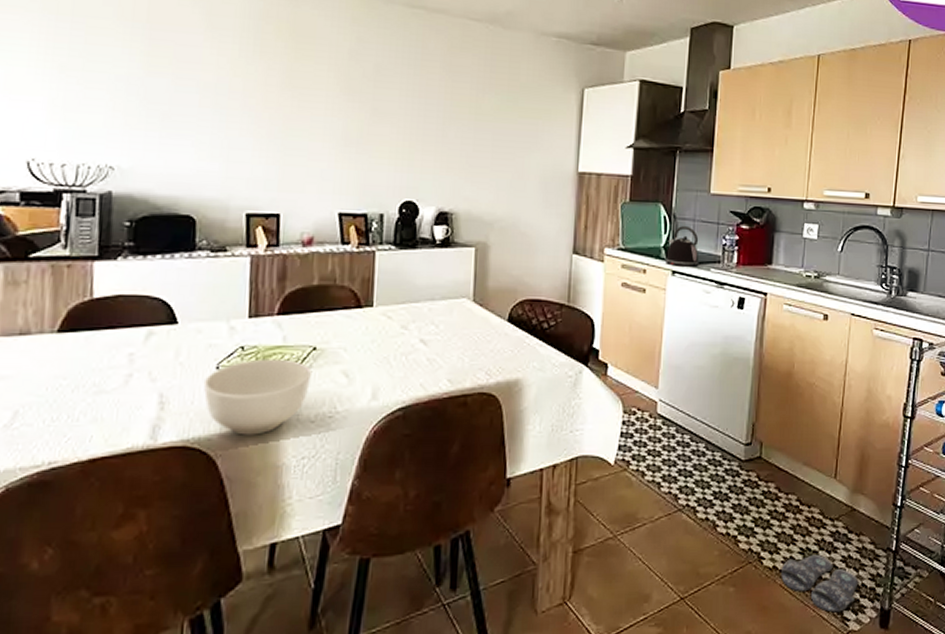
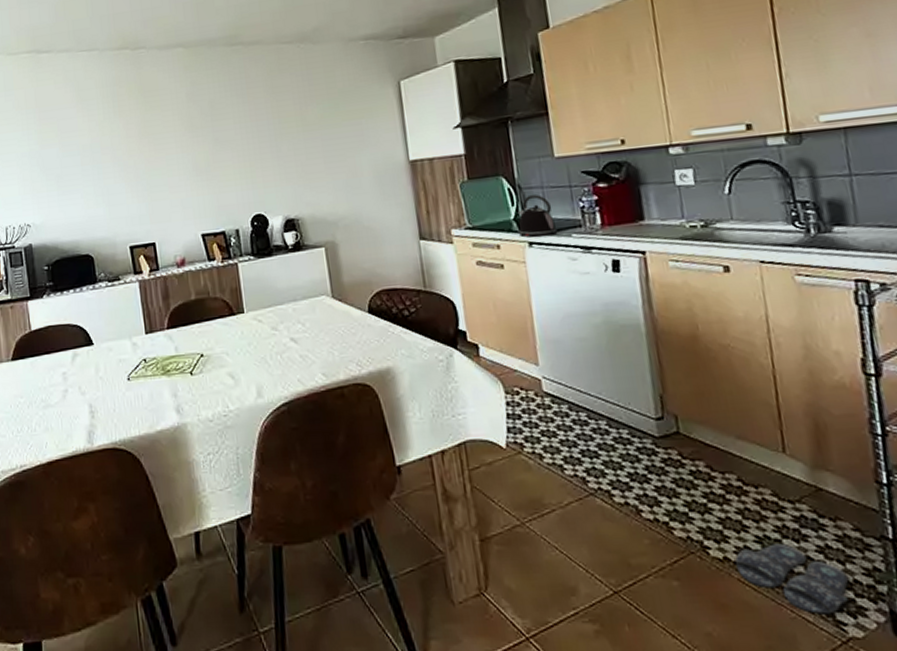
bowl: present [203,359,311,435] -> none [120,366,203,436]

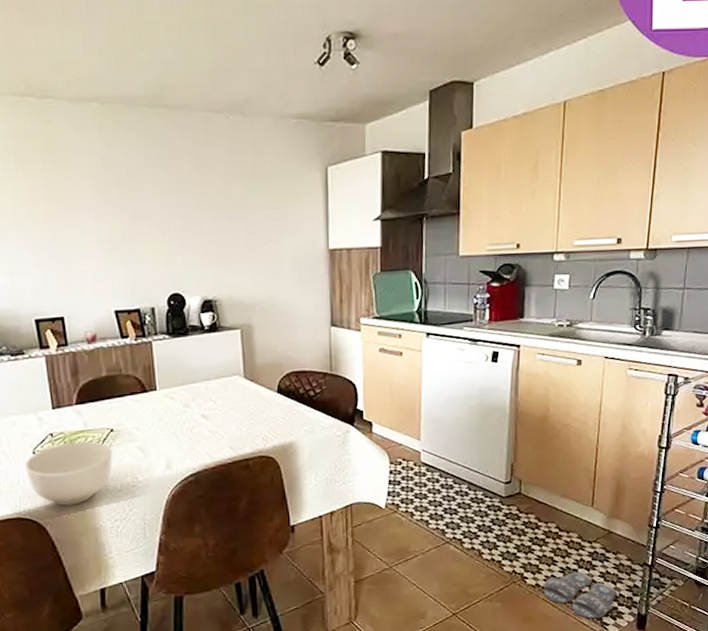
bowl: none [120,366,203,436] -> present [24,441,113,506]
kettle: present [517,194,558,238] -> none [419,290,452,329]

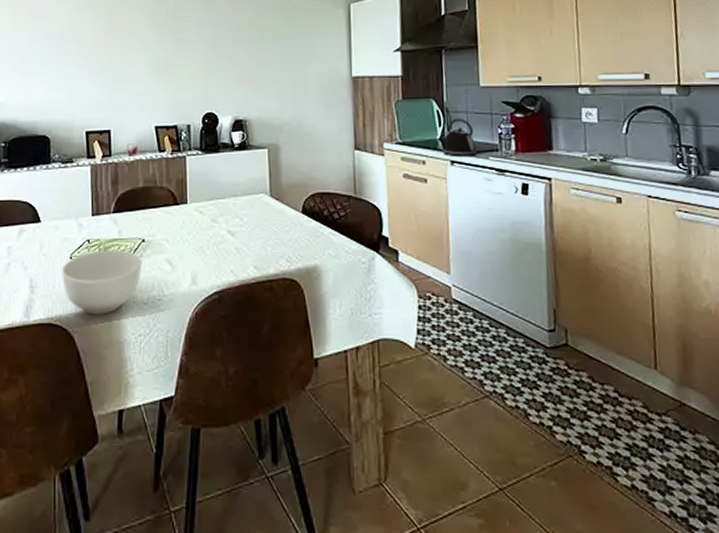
kettle: none [419,290,452,329] -> present [443,119,477,158]
slippers: present [544,572,617,619] -> none [607,451,703,519]

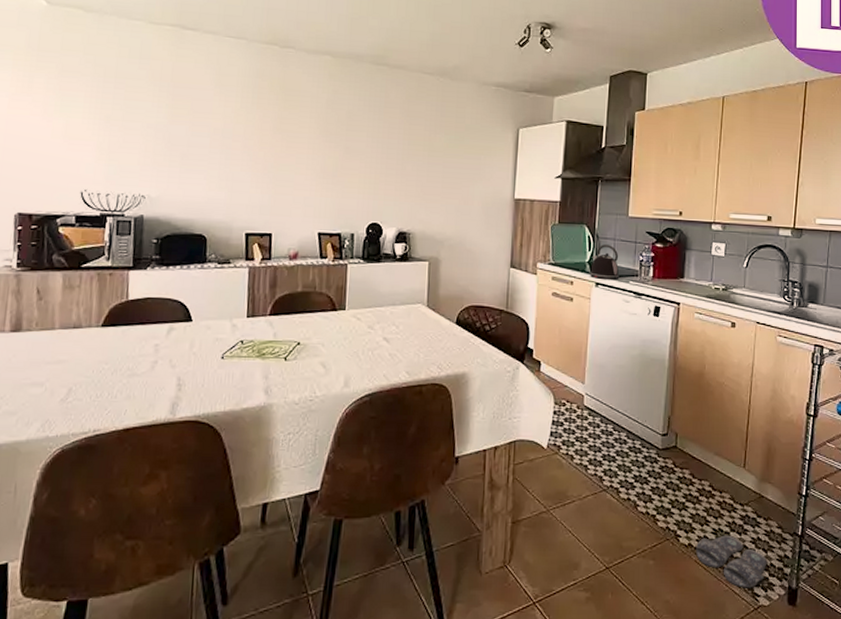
bowl: present [61,250,142,315] -> none [211,351,296,414]
slippers: none [607,451,703,519] -> present [696,535,768,588]

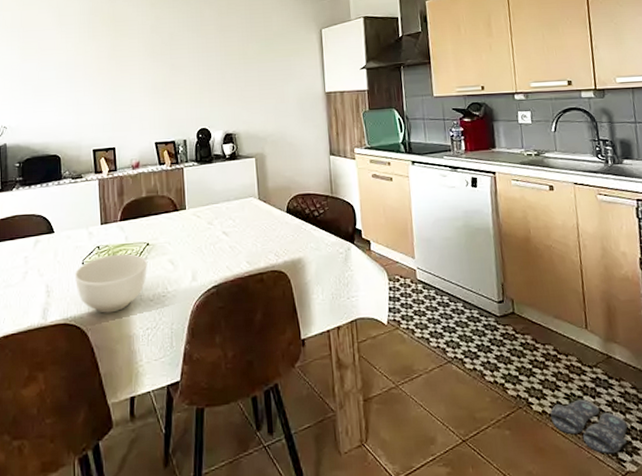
bowl: none [211,351,296,414] -> present [74,253,147,313]
kettle: present [590,244,620,281] -> none [405,124,433,158]

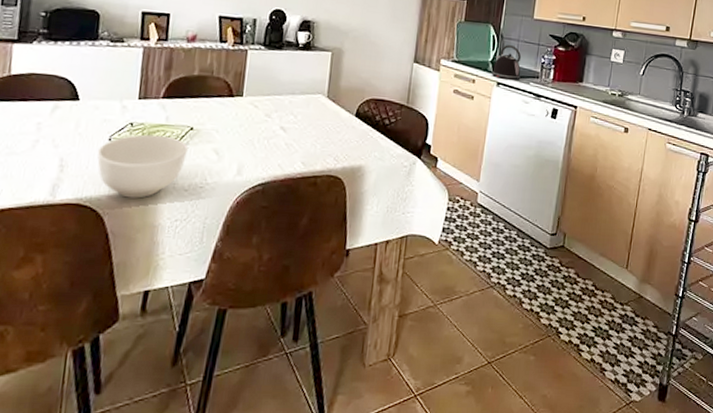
kettle: none [405,124,433,158] -> present [492,45,522,81]
slippers: present [550,399,628,454] -> none [575,333,642,384]

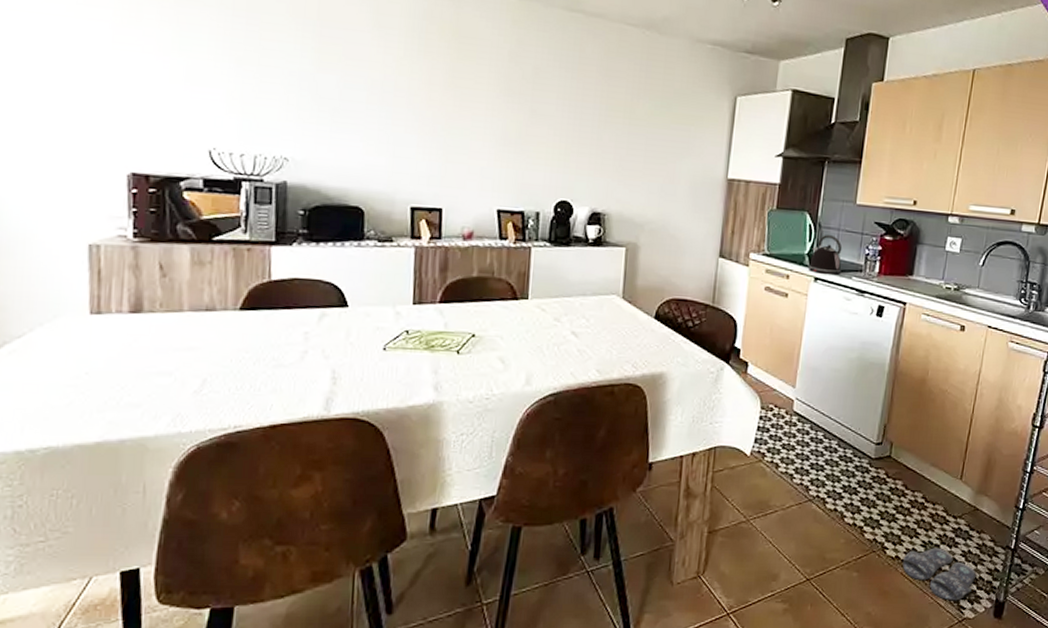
bowl: present [97,134,188,199] -> none [371,342,470,412]
slippers: none [575,333,642,384] -> present [903,547,977,601]

